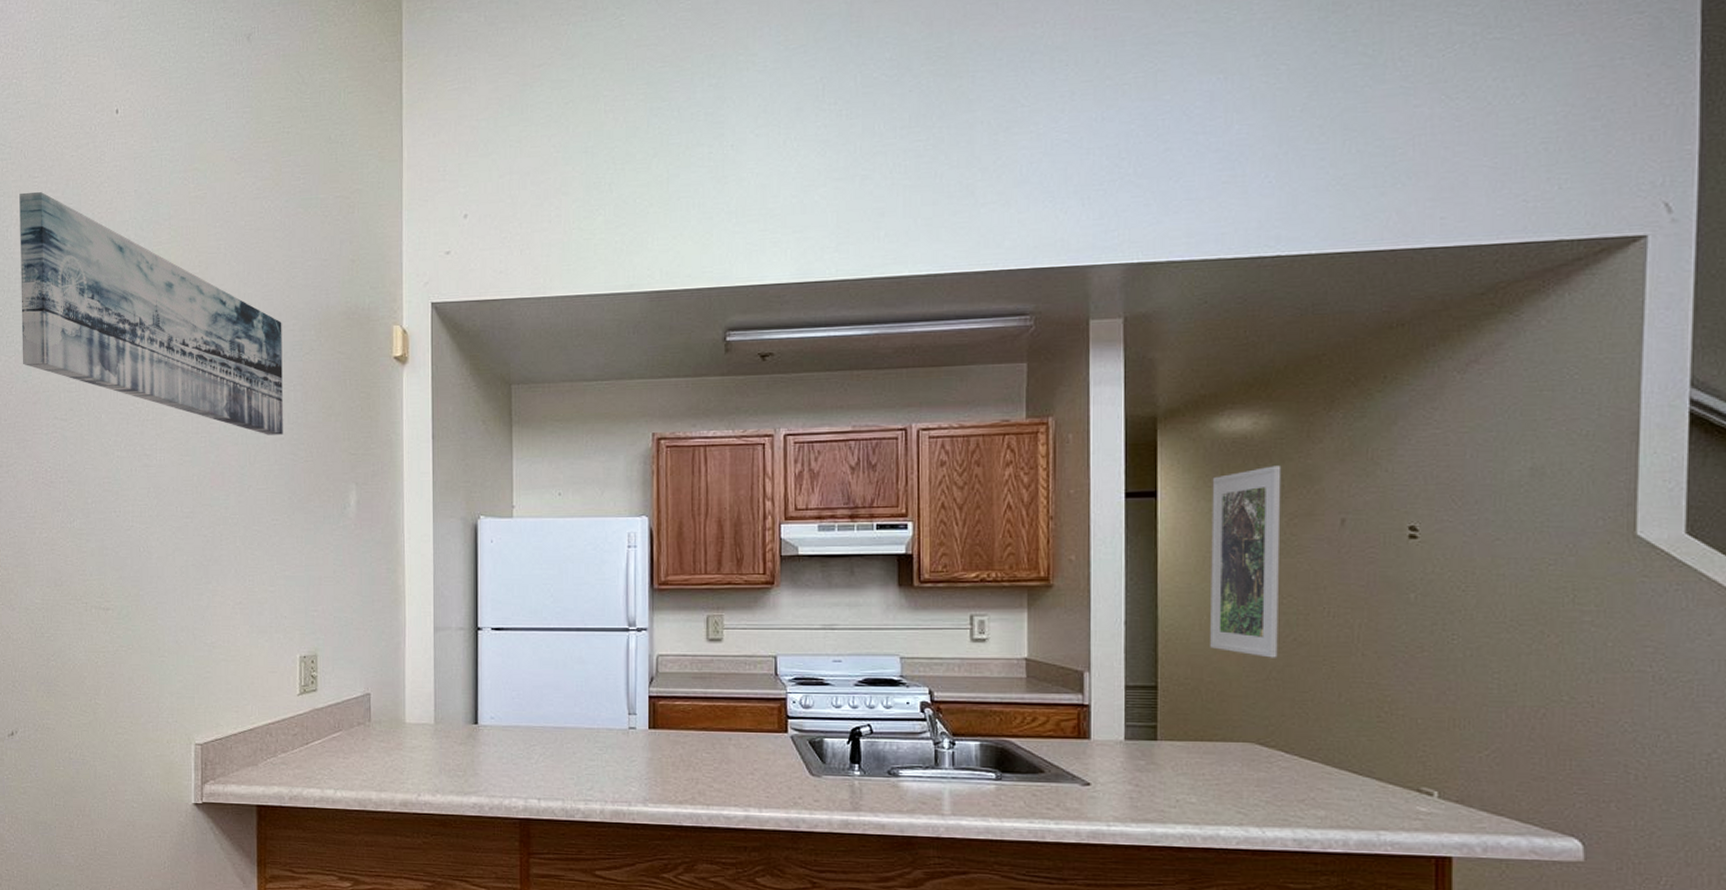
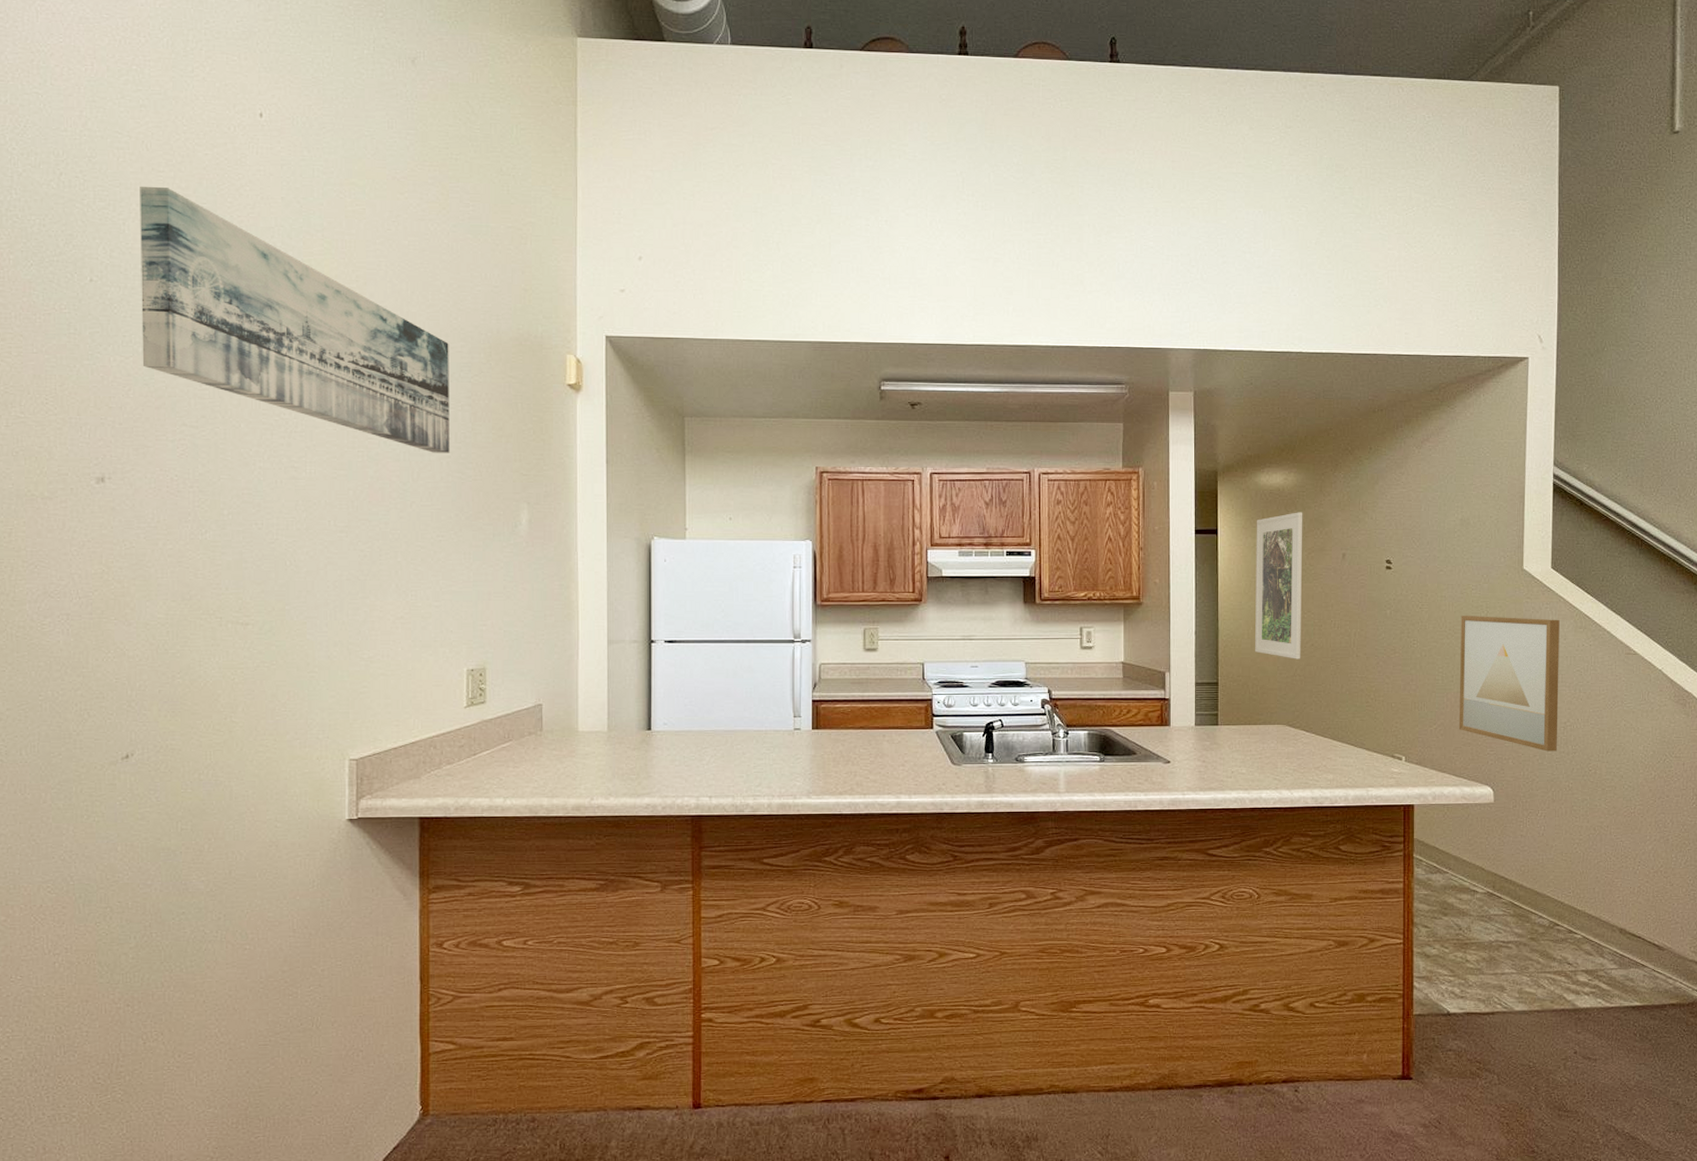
wall art: none [1525,601,1700,795] -> present [1458,616,1560,752]

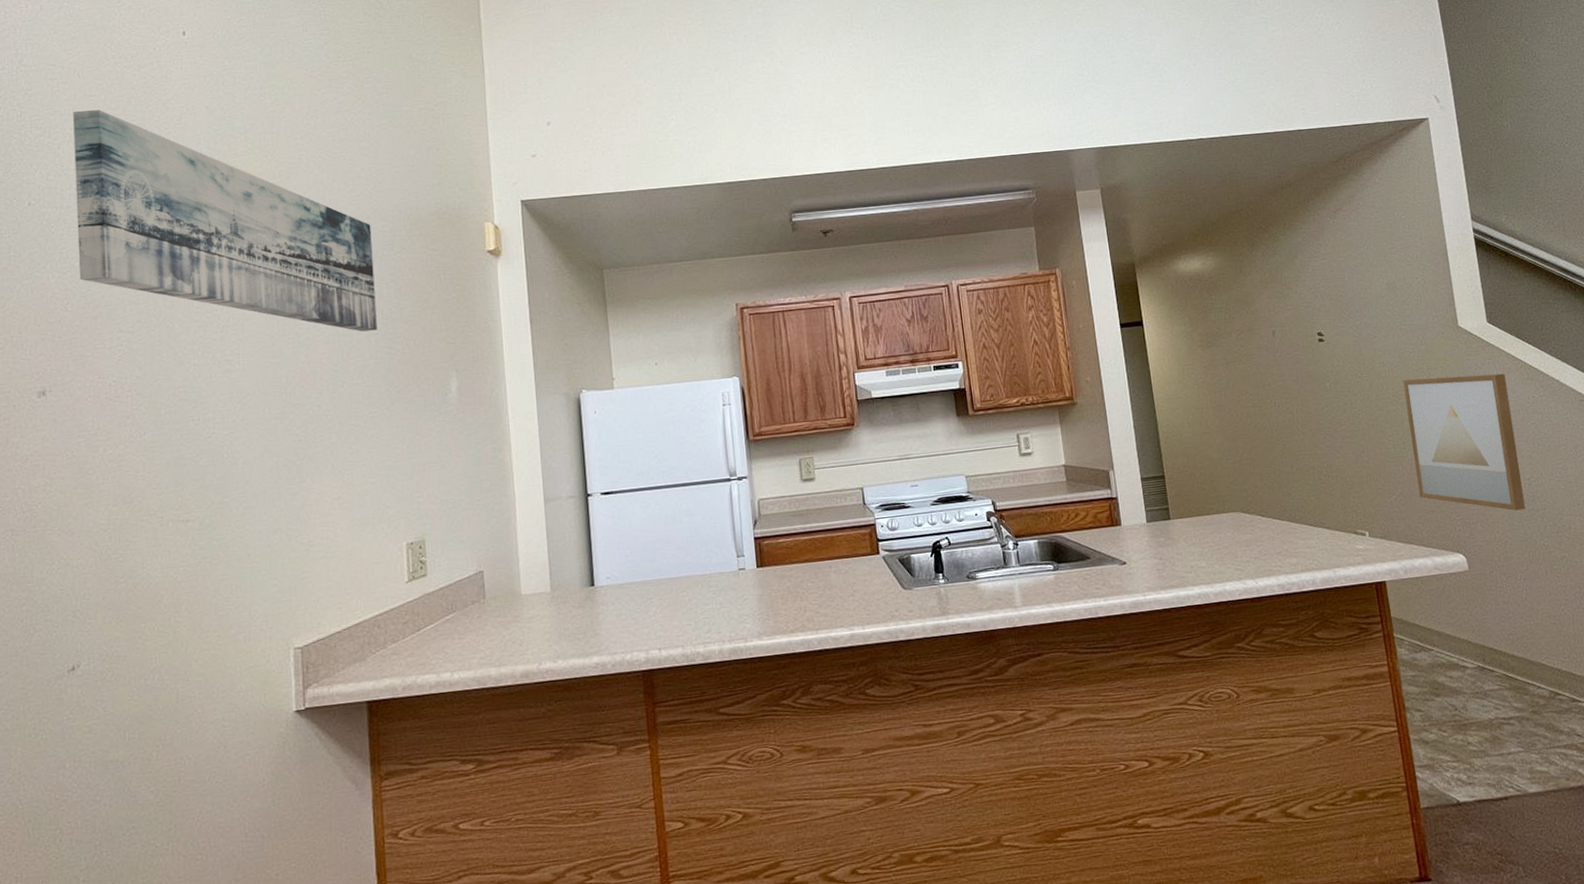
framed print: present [1255,512,1303,659] -> none [1180,294,1246,444]

